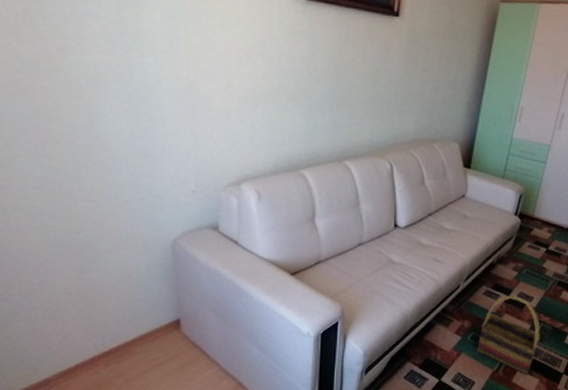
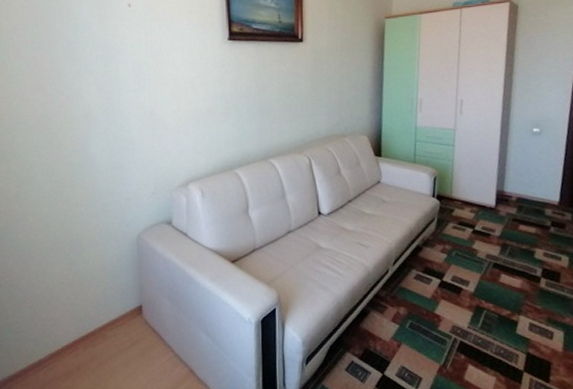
basket: present [477,295,541,374] -> none [417,279,487,371]

